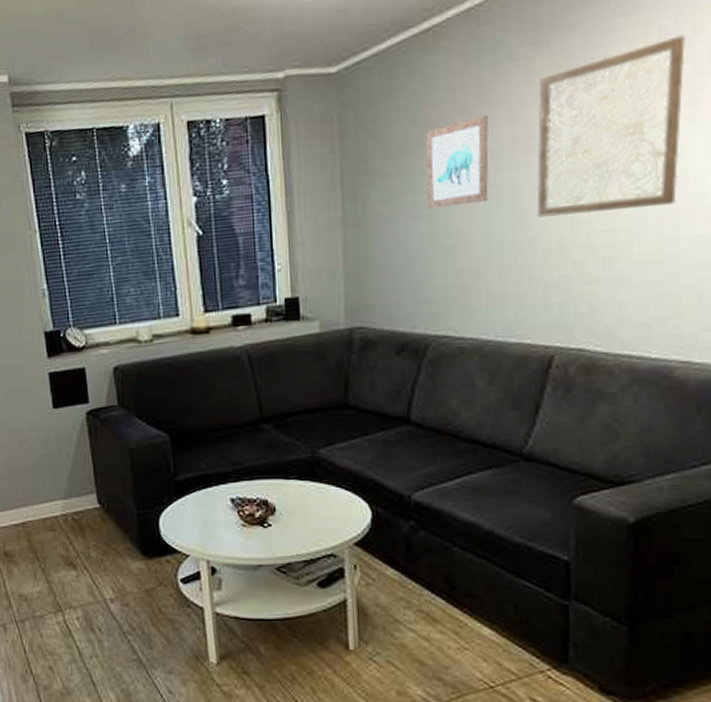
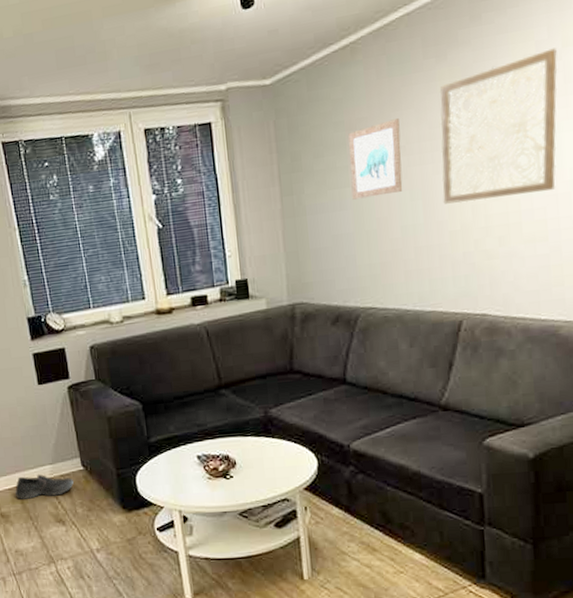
shoe: none [22,509,88,537] -> present [15,474,74,500]

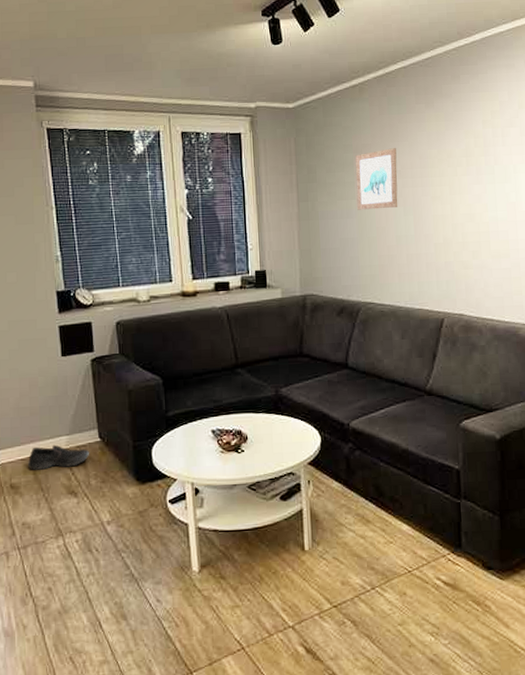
wall art: present [440,48,557,204] -> none [428,108,515,221]

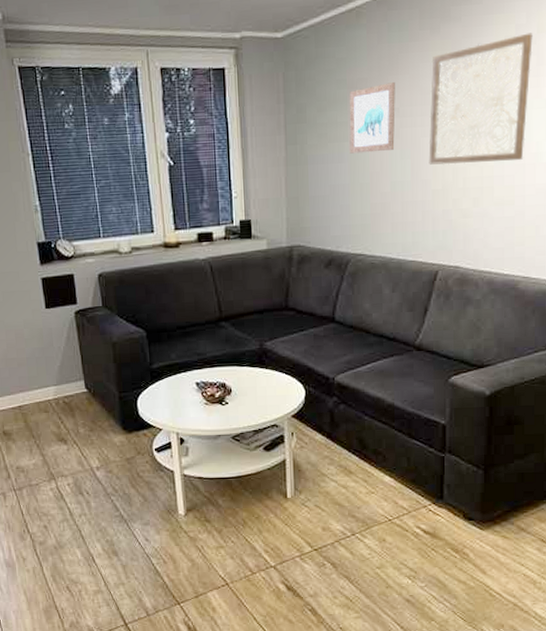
shoe: present [28,444,89,470] -> none [19,394,77,418]
wall art: none [428,108,515,221] -> present [429,32,533,165]

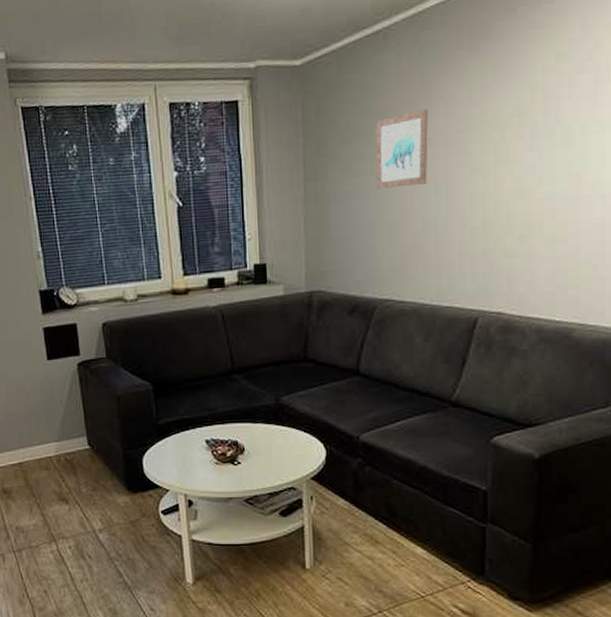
wall art: present [429,32,533,165] -> none [467,47,588,199]

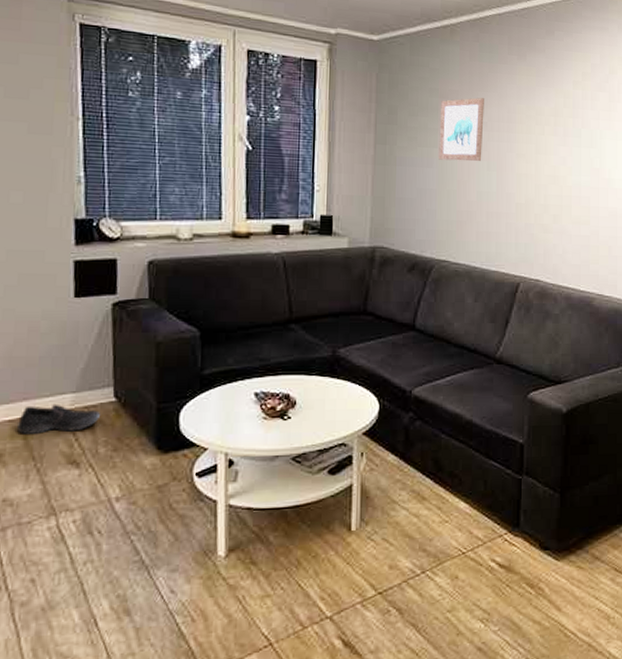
shoe: none [19,451,79,476] -> present [17,403,100,434]

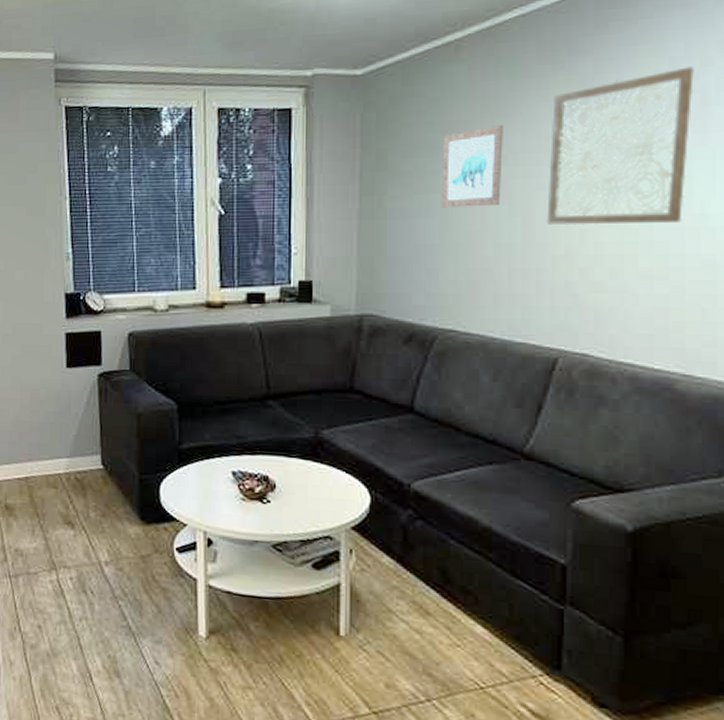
shoe: present [17,403,100,434] -> none [25,466,90,494]
wall art: none [513,72,605,183] -> present [547,66,694,226]

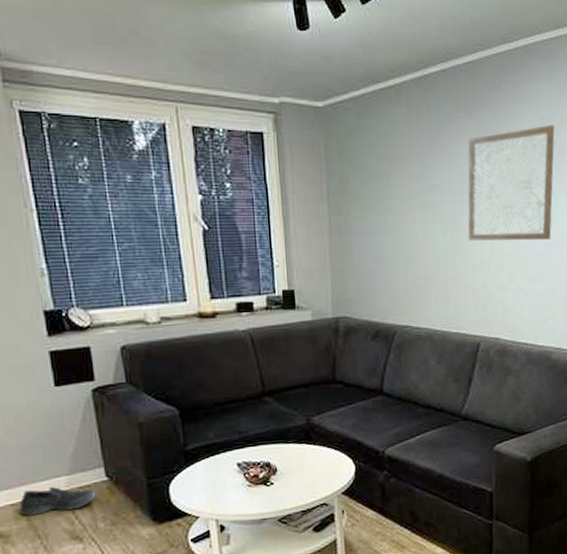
shoe: none [25,466,90,494] -> present [19,486,95,516]
wall art: present [441,125,503,208] -> none [391,160,436,226]

